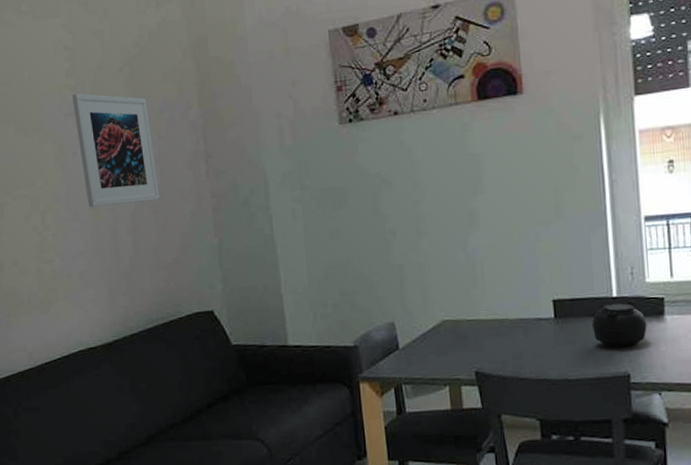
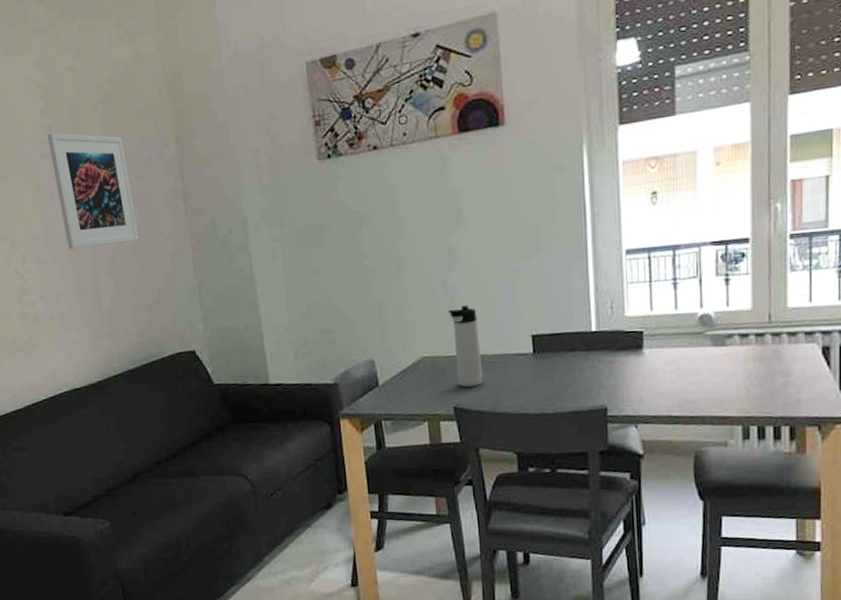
thermos bottle: none [469,269,504,352] -> present [449,305,483,388]
teapot: present [587,299,647,348] -> none [566,333,625,382]

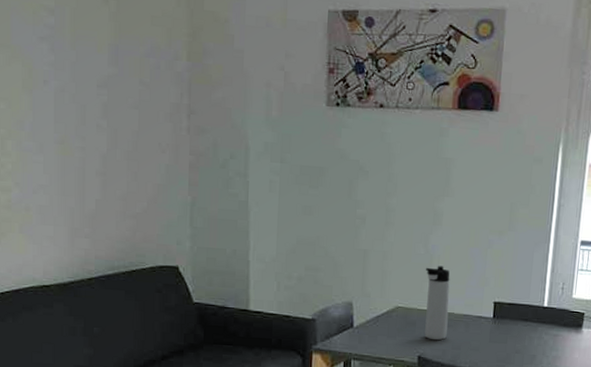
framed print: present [47,132,139,250] -> none [49,16,135,147]

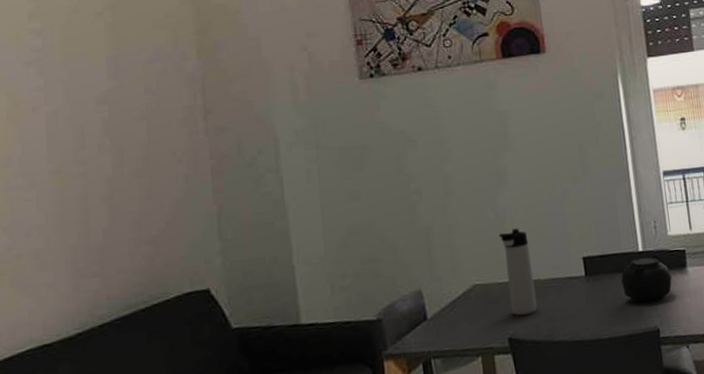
teapot: none [521,310,568,351] -> present [616,252,672,303]

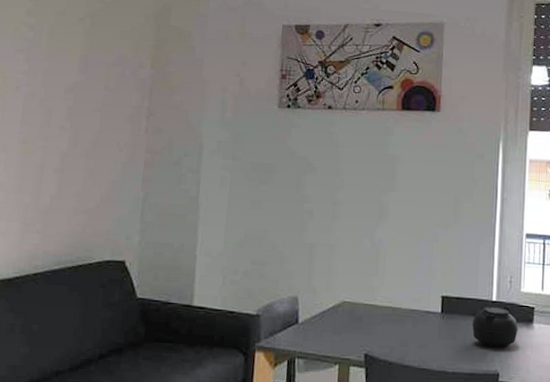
thermos bottle: present [499,228,537,316] -> none [371,259,397,337]

